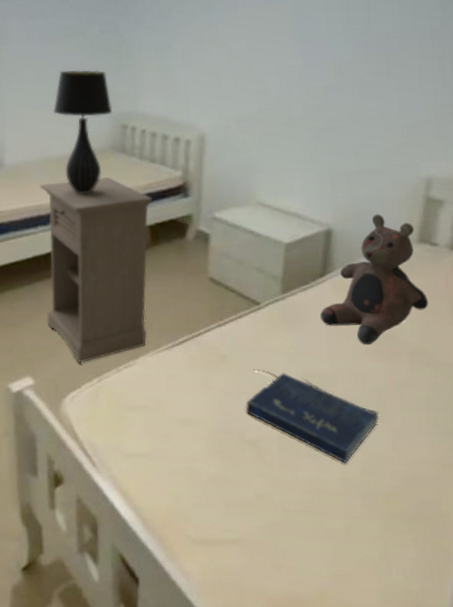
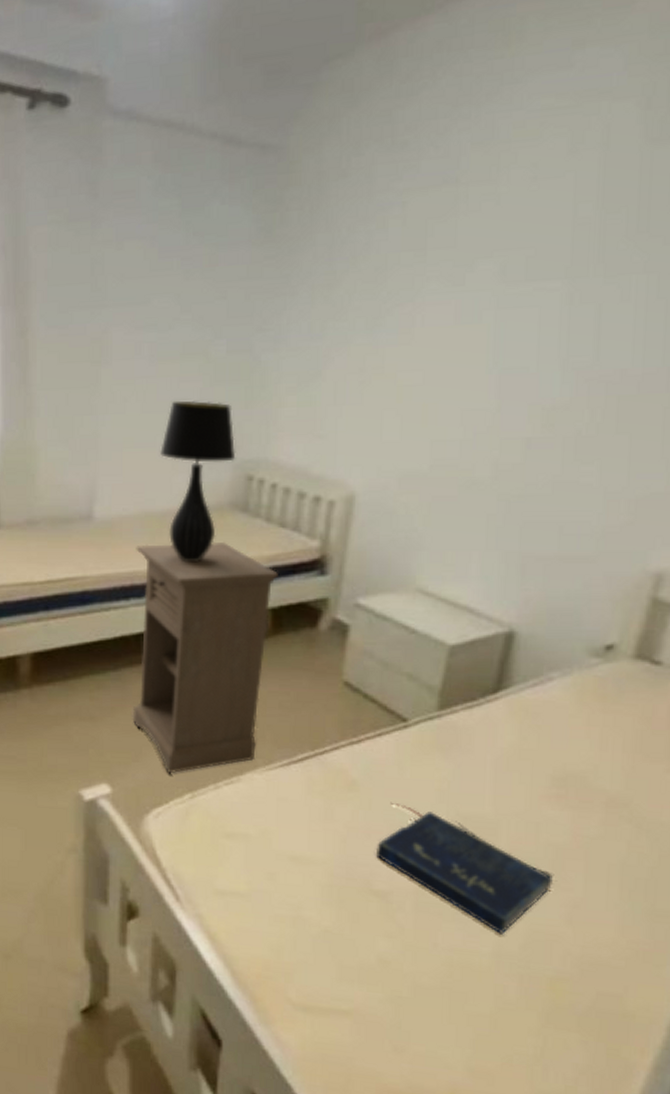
teddy bear: present [320,214,428,345] -> none [487,616,639,788]

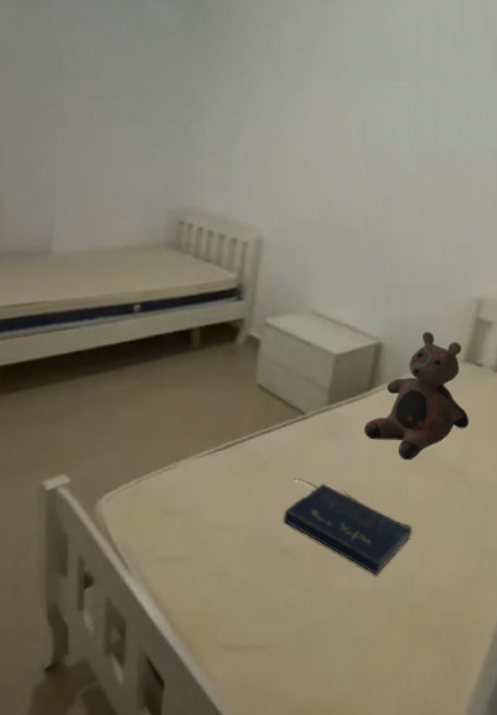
nightstand: present [132,541,278,774] -> none [86,273,205,464]
table lamp: present [159,400,236,563] -> none [107,158,170,290]
teddy bear: none [487,616,639,788] -> present [364,331,469,461]

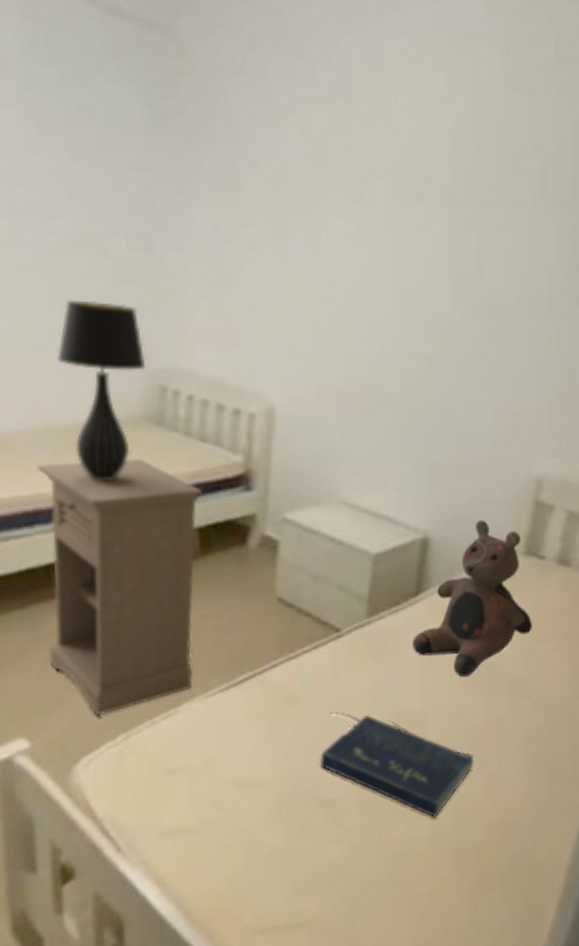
nightstand: none [86,273,205,464] -> present [36,457,202,717]
table lamp: none [107,158,170,290] -> present [56,299,147,482]

